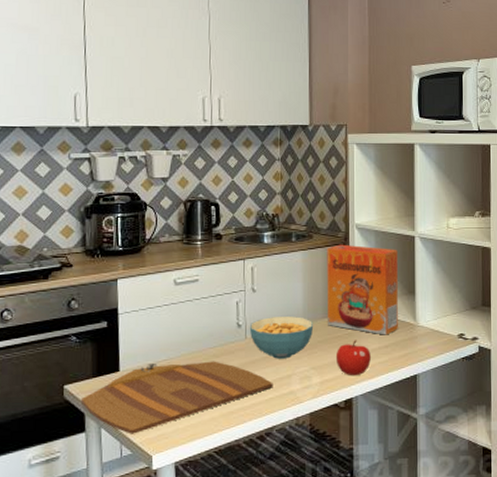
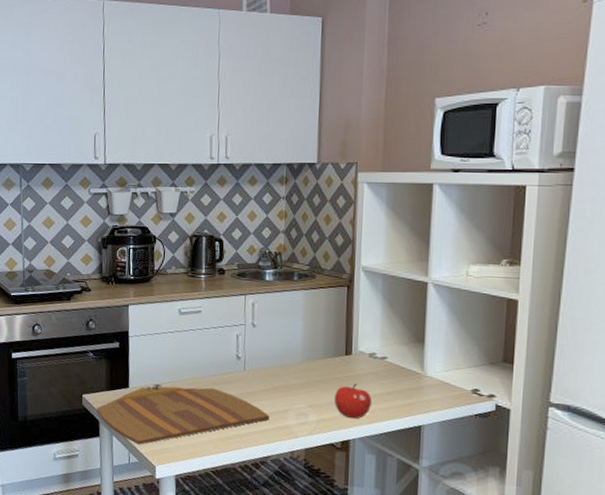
cereal bowl: present [249,316,314,359] -> none [248,352,313,394]
cereal box: present [327,244,398,335] -> none [327,286,407,382]

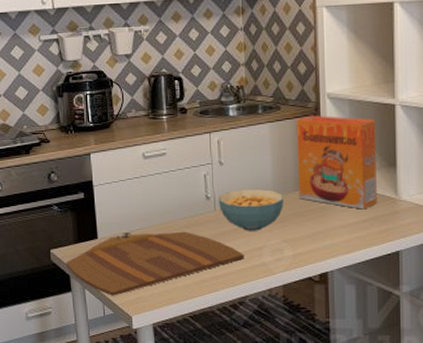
cereal bowl: none [248,352,313,394] -> present [218,189,284,231]
cereal box: none [327,286,407,382] -> present [296,115,377,210]
fruit: present [334,383,372,419] -> none [308,214,347,251]

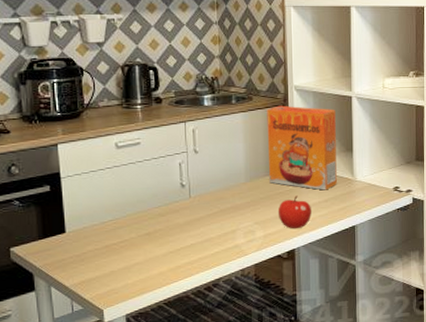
cutting board: present [65,231,245,296] -> none [28,219,219,291]
cereal bowl: present [218,189,284,231] -> none [193,175,256,216]
fruit: none [308,214,347,251] -> present [278,195,311,229]

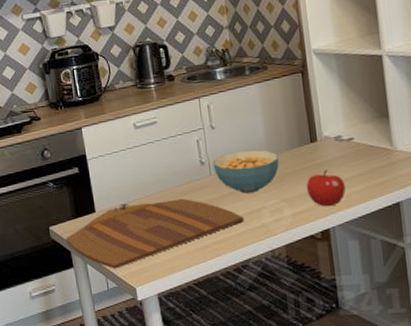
cutting board: none [28,219,219,291] -> present [65,198,244,269]
cereal bowl: none [193,175,256,216] -> present [212,150,279,194]
cereal box: present [267,105,337,191] -> none [284,71,373,163]

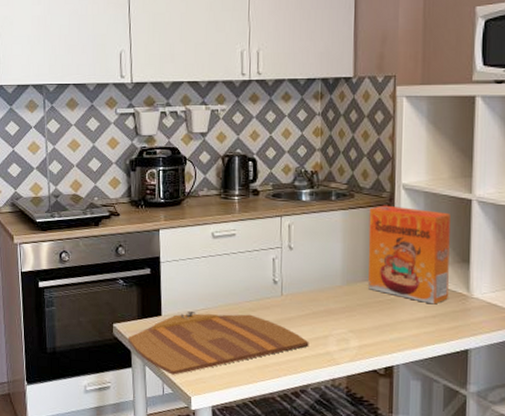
cereal bowl: present [212,150,279,194] -> none [285,276,353,319]
cereal box: none [284,71,373,163] -> present [368,205,450,305]
fruit: present [306,170,346,207] -> none [376,306,415,344]

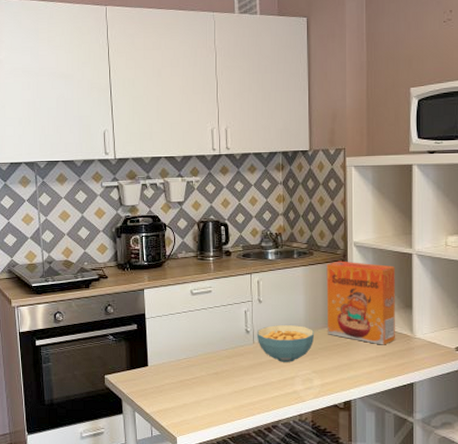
cutting board: present [127,311,309,375] -> none [118,361,279,419]
cereal bowl: none [285,276,353,319] -> present [256,325,315,362]

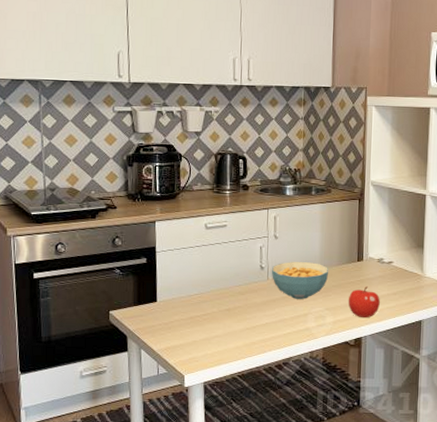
cereal box: present [326,261,395,345] -> none [342,199,409,284]
fruit: none [335,348,368,381] -> present [348,286,380,318]

